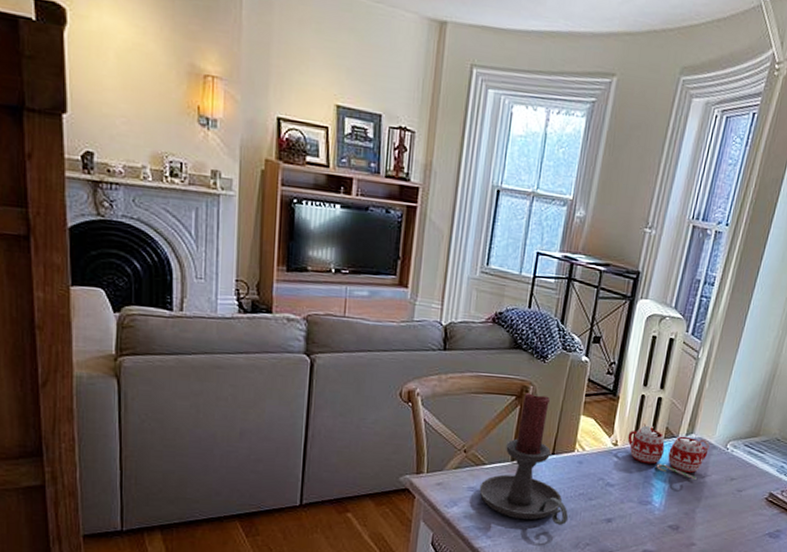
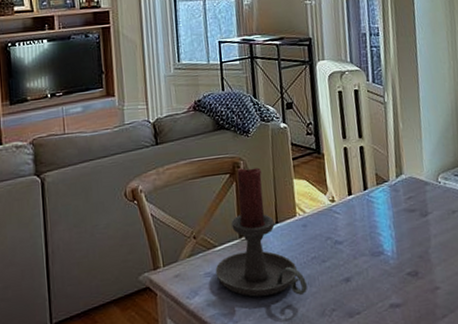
mug: present [627,423,710,481] -> none [342,174,422,221]

